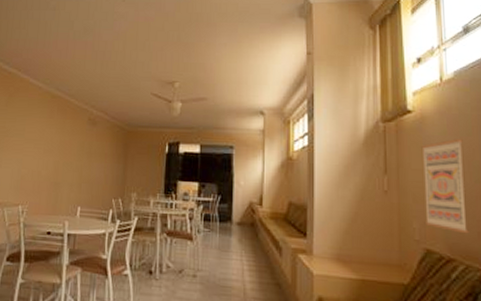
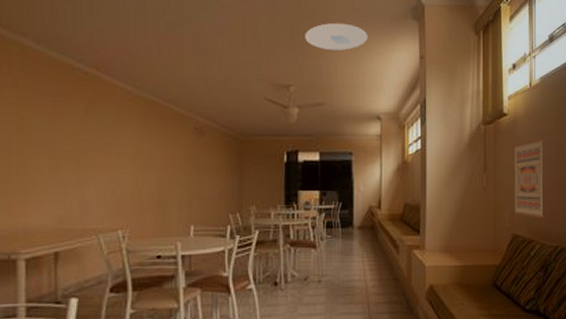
ceiling light: none [191,24,253,49] -> present [305,22,368,51]

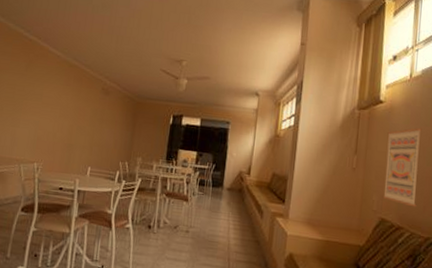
ceiling light: present [305,22,368,51] -> none [200,11,255,34]

